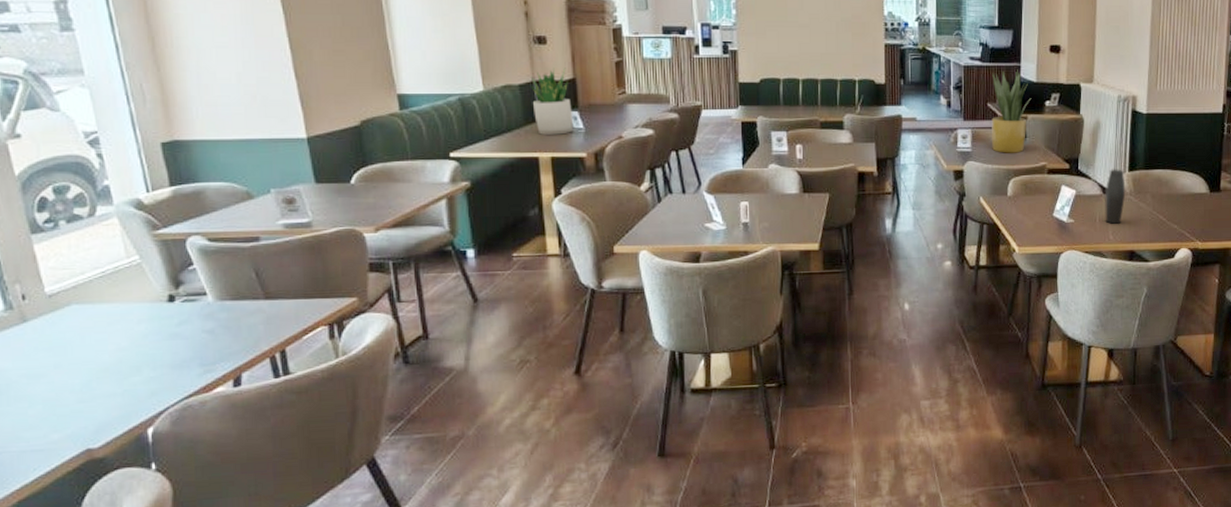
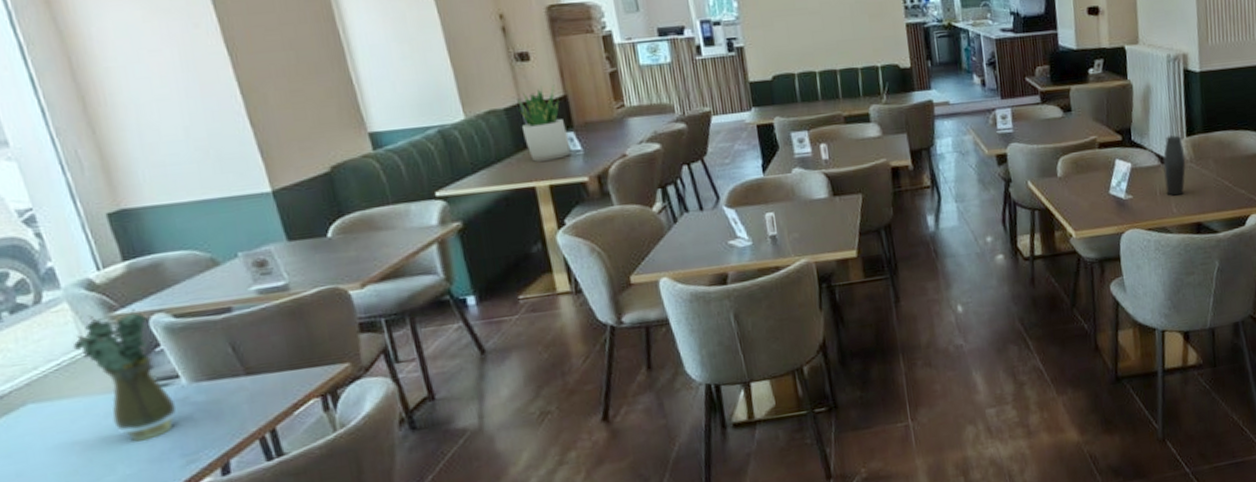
vase: none [117,230,201,350] -> present [72,309,177,443]
planter: present [992,69,1032,153] -> none [1027,37,1073,131]

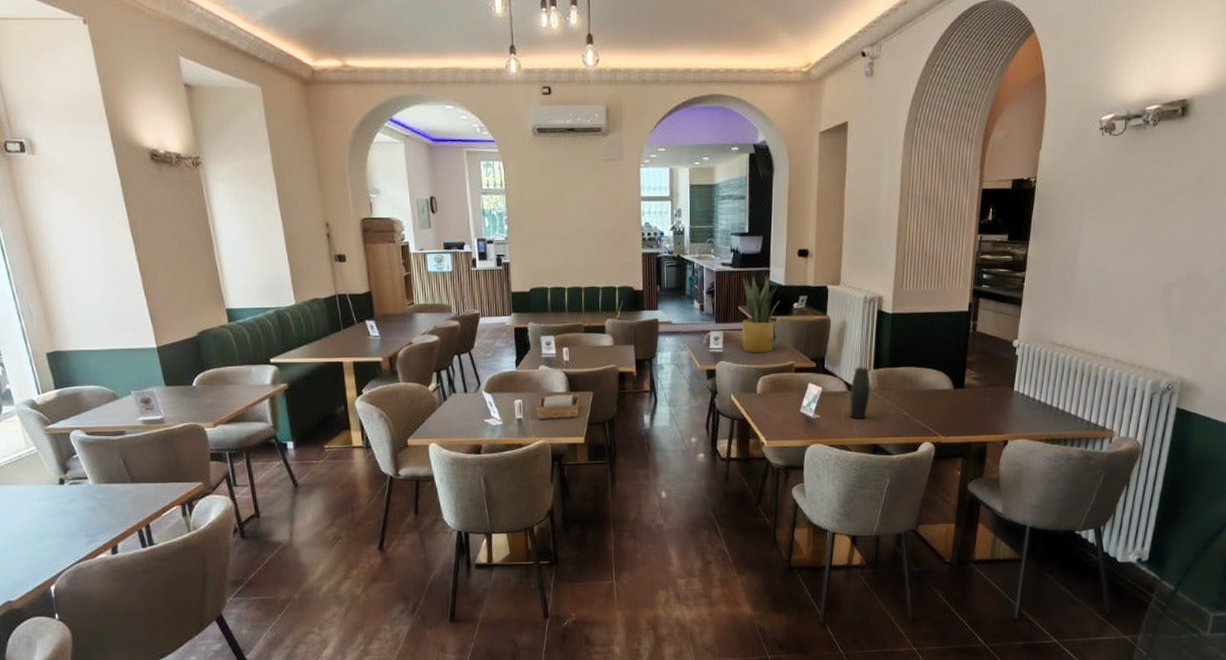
vase: present [72,309,177,443] -> none [20,425,85,523]
planter: present [517,84,571,162] -> none [334,282,371,342]
napkin holder: none [793,199,849,234] -> present [536,394,581,419]
planter: none [1027,37,1073,131] -> present [742,273,780,353]

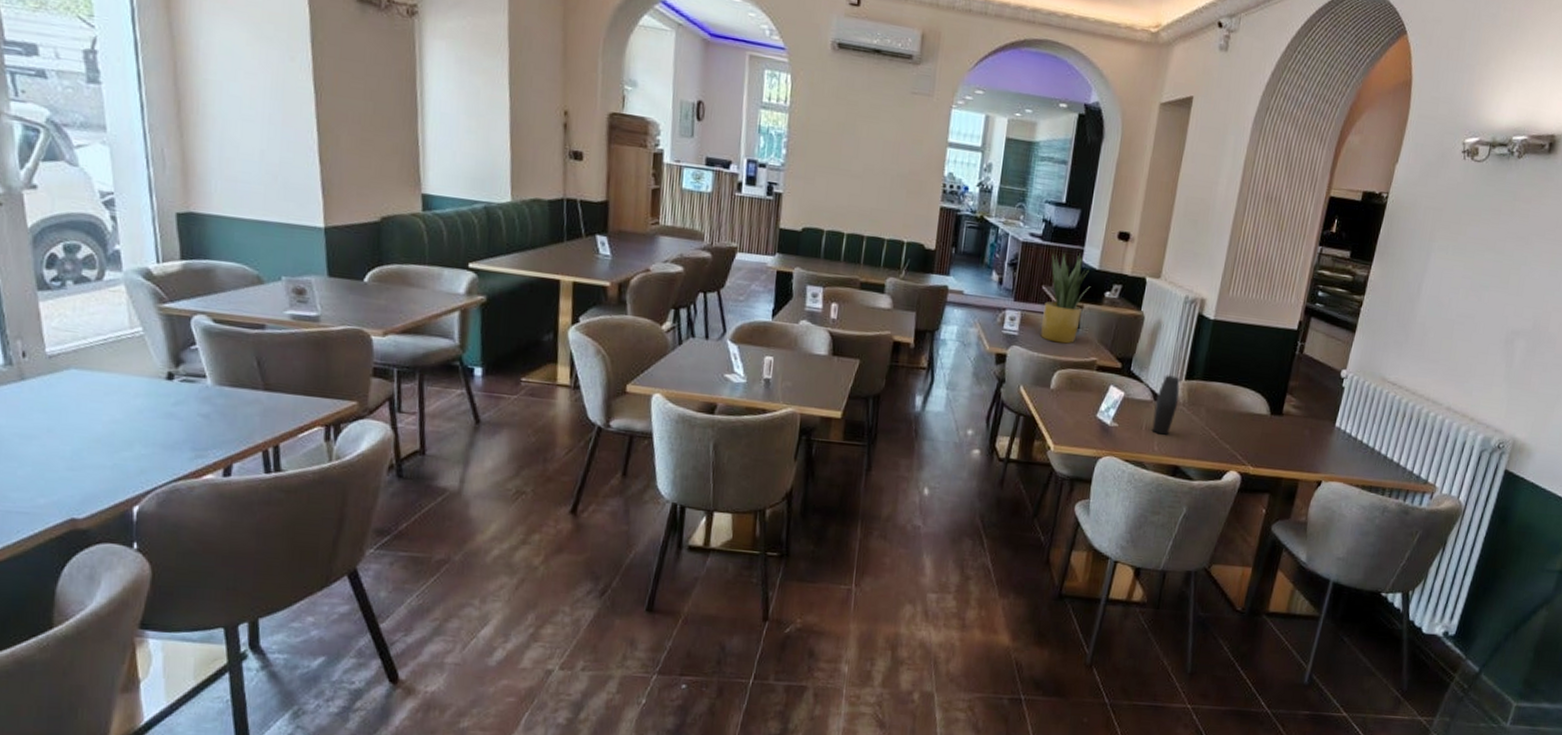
napkin holder: present [536,394,581,419] -> none [788,356,845,388]

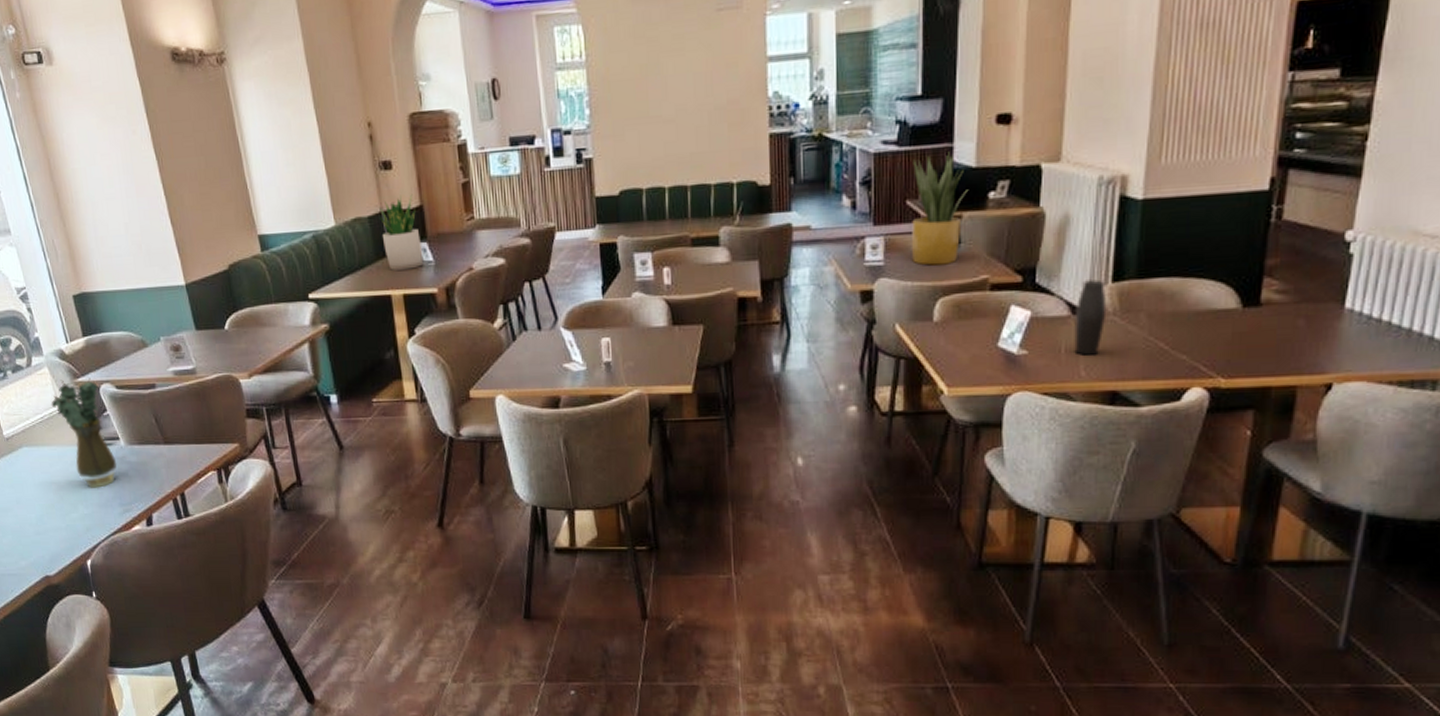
vase: none [121,301,198,428] -> present [51,378,118,489]
planter: none [560,186,601,260] -> present [379,194,424,270]

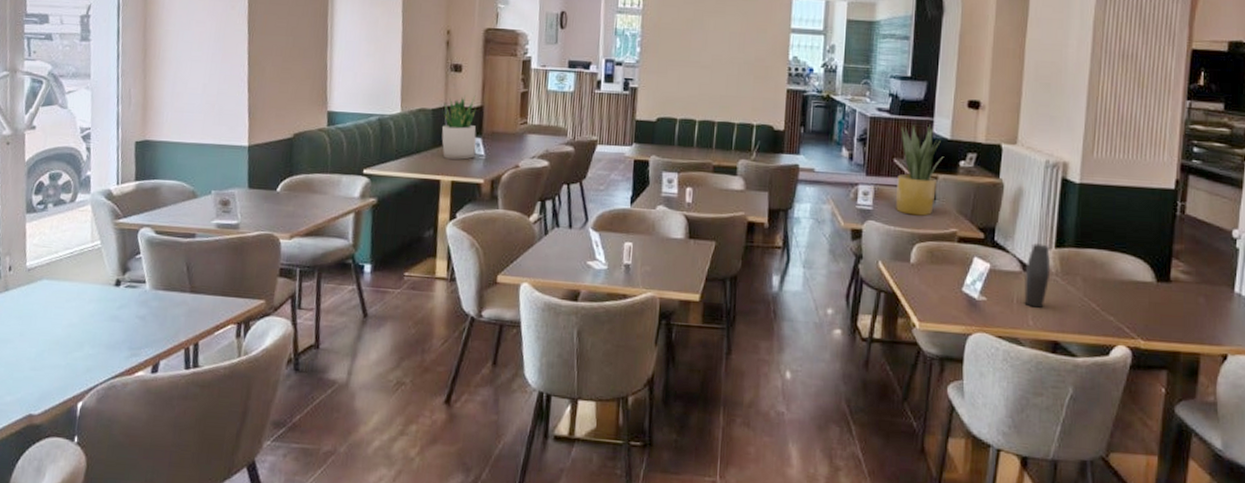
vase: present [51,378,118,489] -> none [84,218,137,330]

